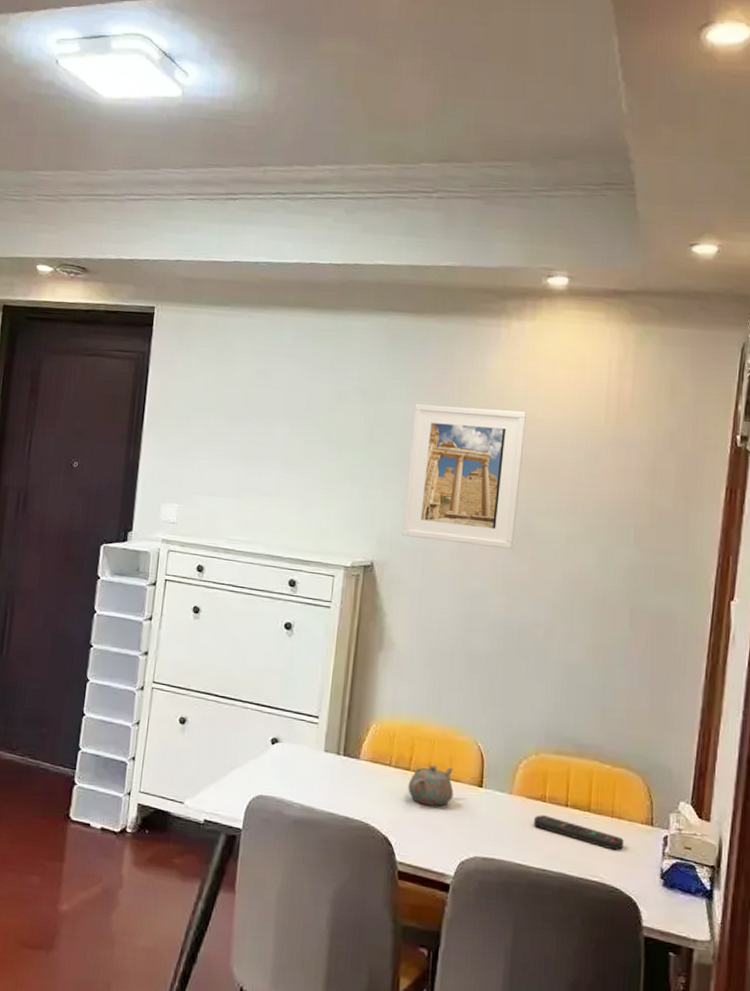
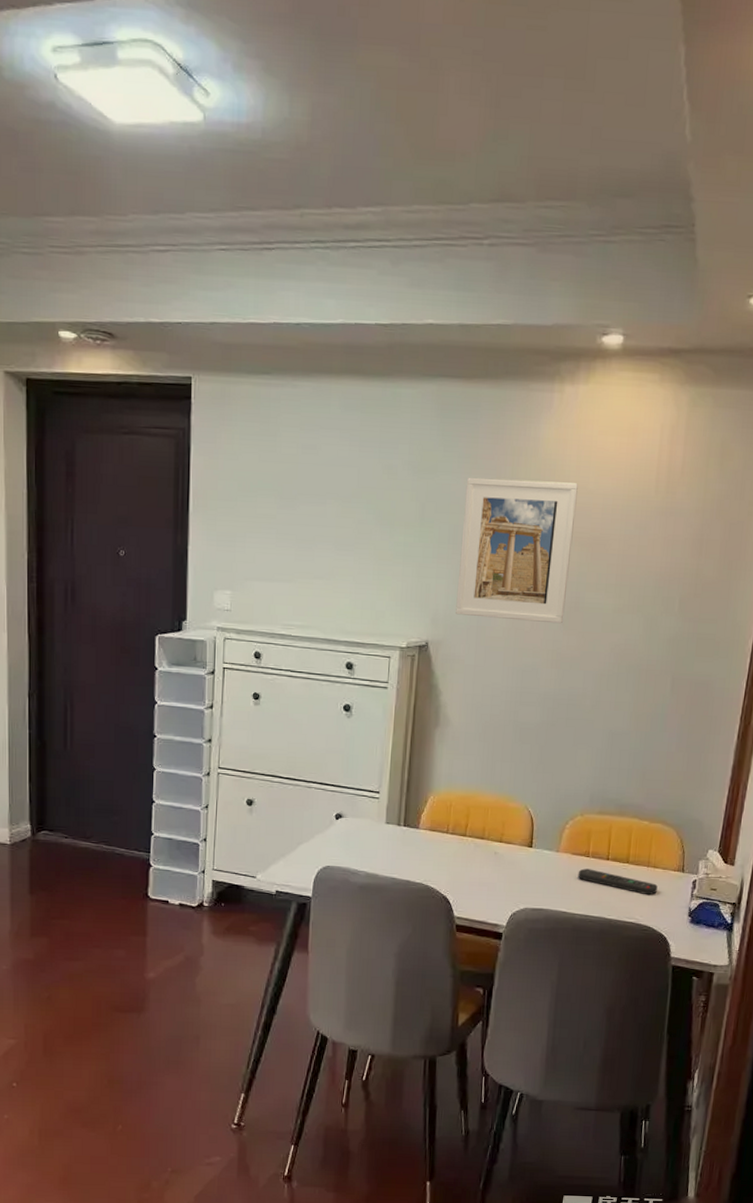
teapot: present [408,765,454,807] -> none [464,830,506,867]

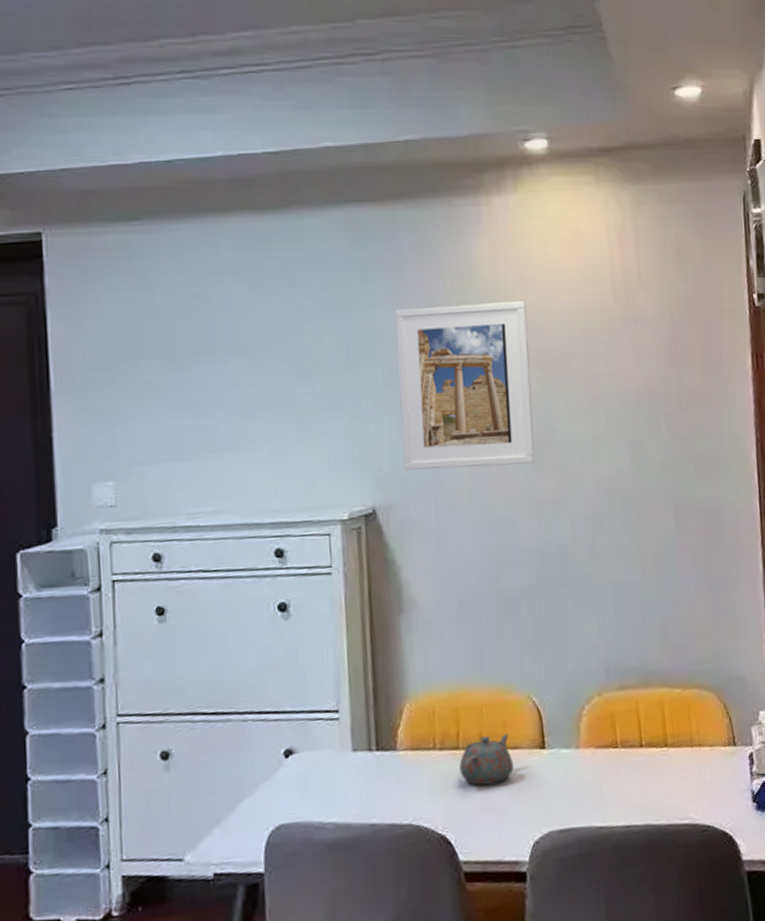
teapot: none [464,830,506,867] -> present [459,733,514,786]
remote control: present [577,868,658,895] -> none [608,762,709,784]

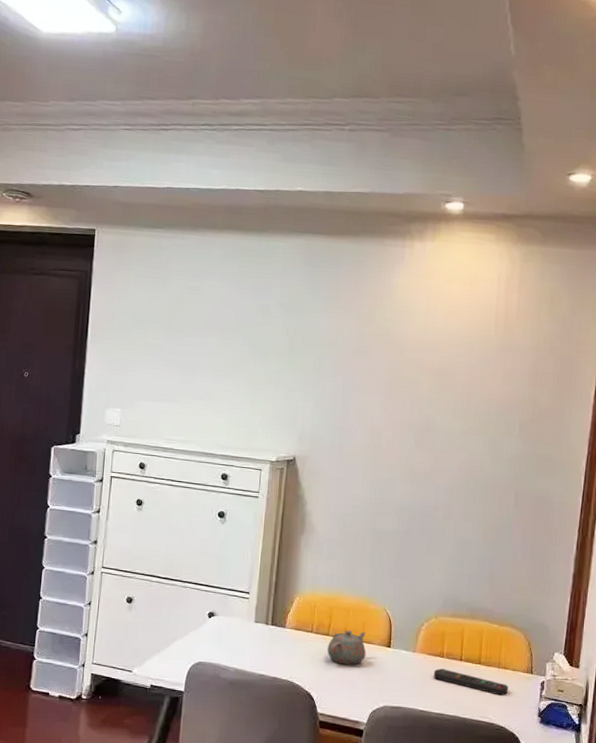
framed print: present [395,301,536,471] -> none [320,316,427,443]
remote control: none [608,762,709,784] -> present [433,668,508,696]

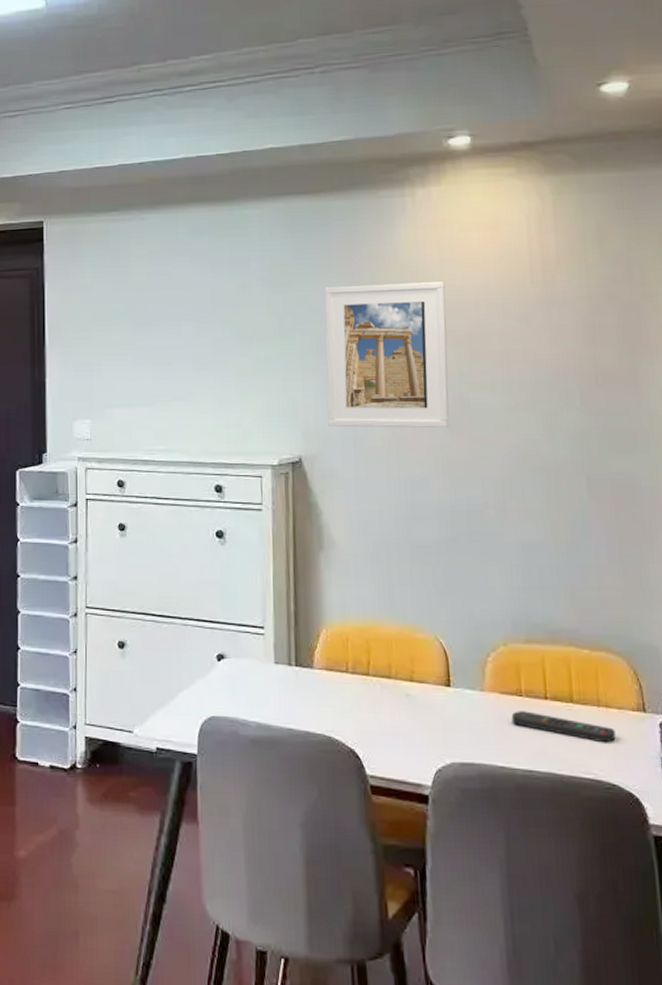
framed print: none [320,316,427,443] -> present [324,282,450,429]
teapot: present [327,630,366,665] -> none [369,668,420,712]

